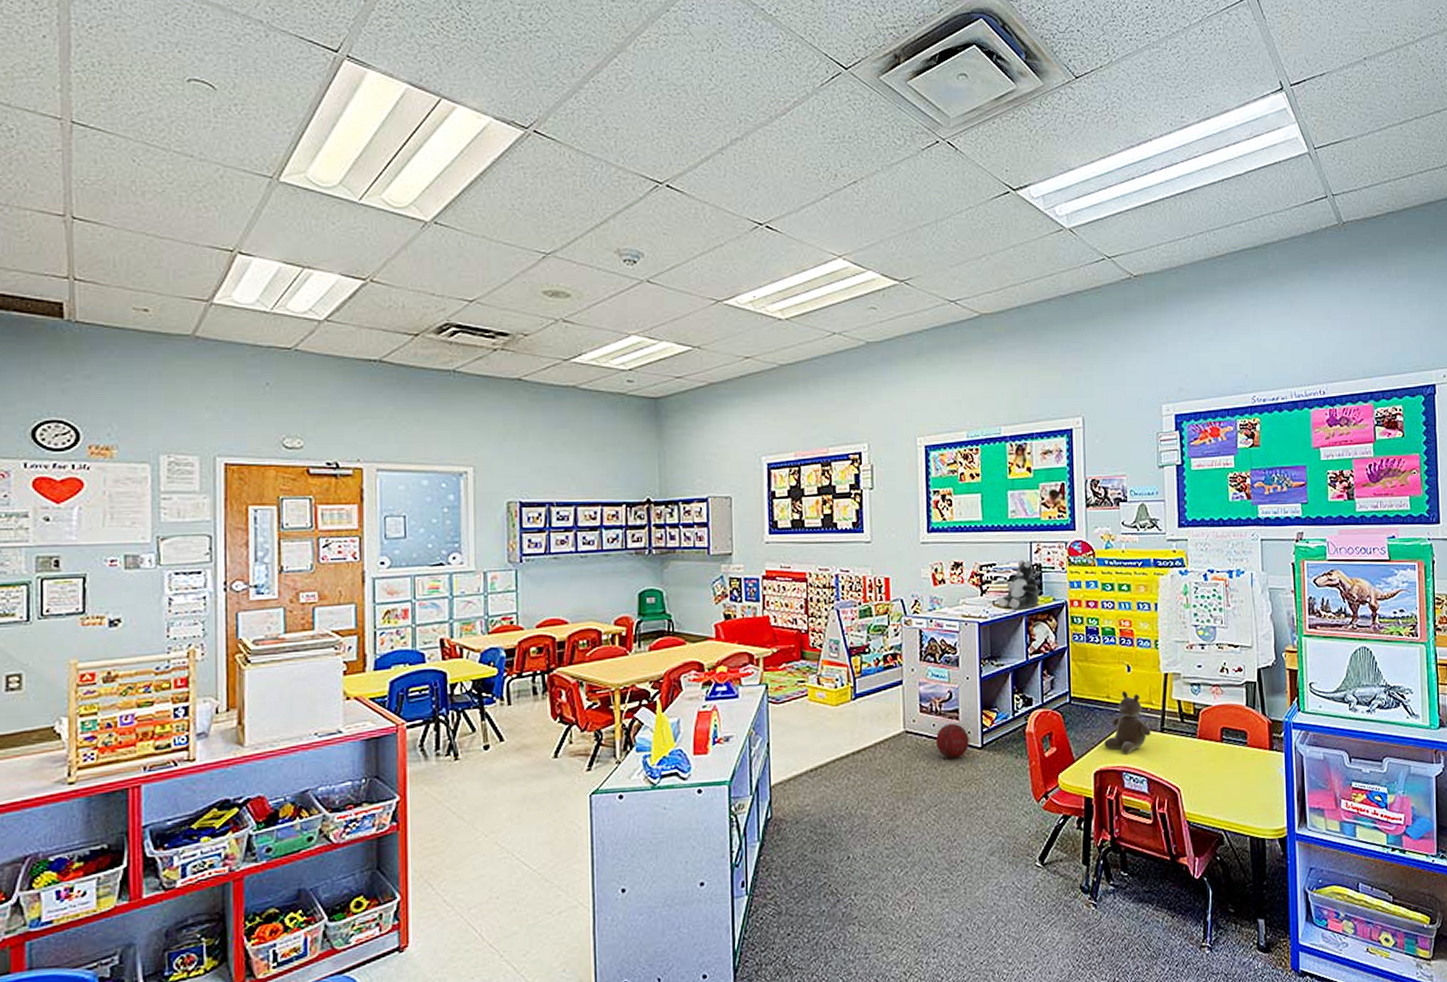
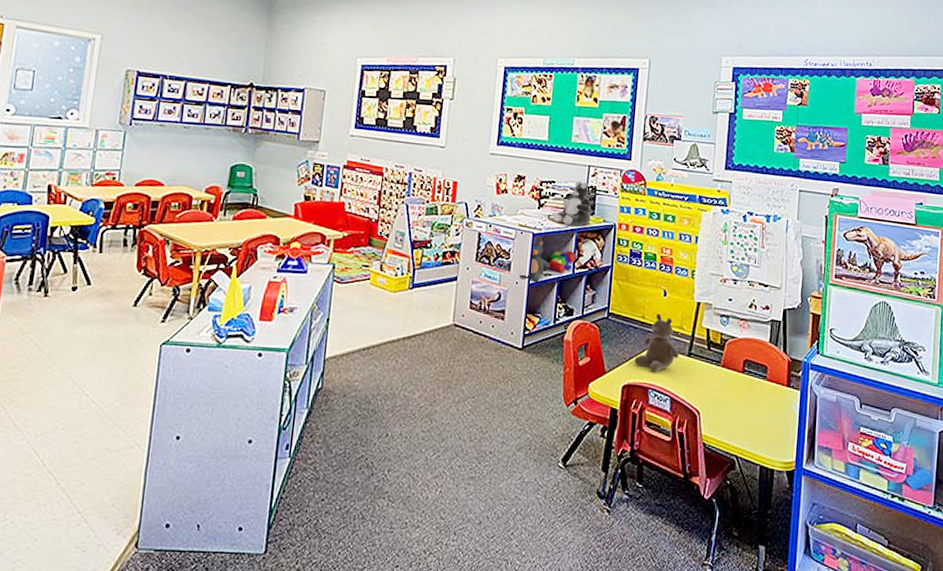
ball: present [936,723,969,759] -> none [480,322,512,356]
stuffed animal: none [968,629,1002,674] -> present [518,240,551,282]
building blocks: none [999,637,1028,663] -> present [548,251,576,274]

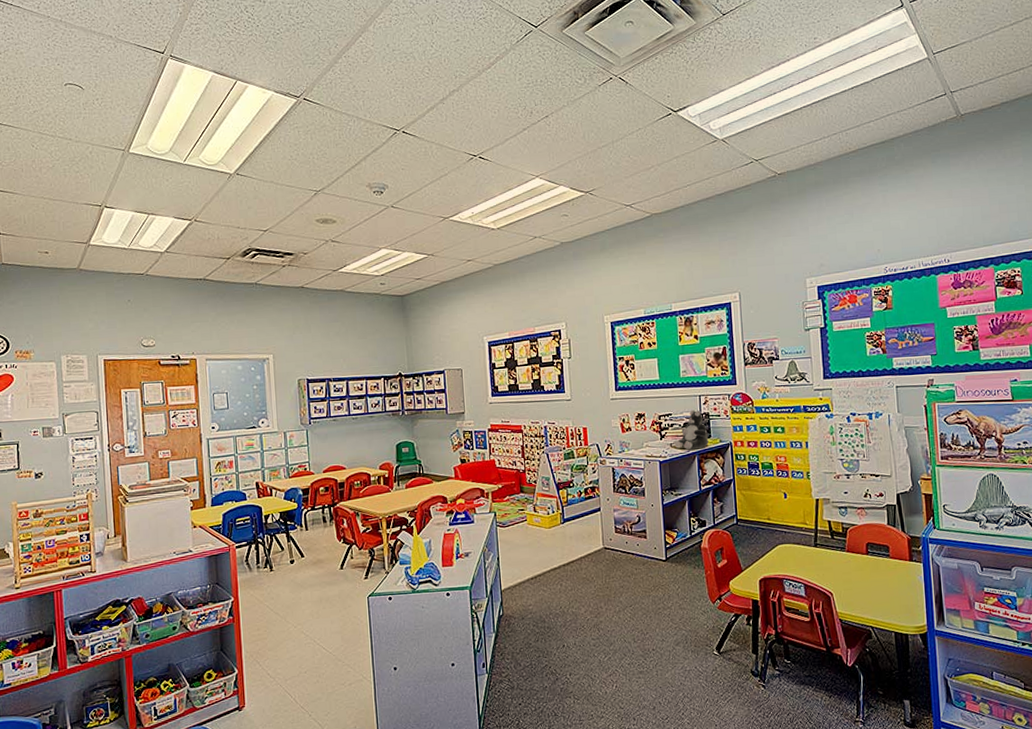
stuffed animal: present [518,240,551,282] -> none [653,466,679,502]
building blocks: present [548,251,576,274] -> none [677,471,701,493]
teddy bear: present [634,313,679,373] -> none [767,513,806,565]

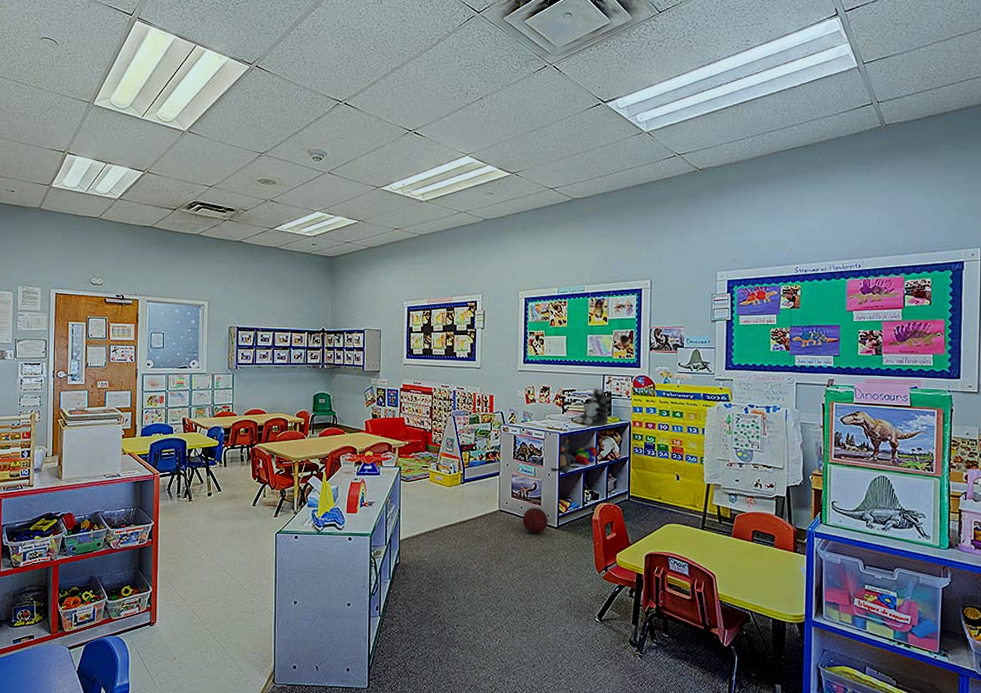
ball: none [629,541,656,569] -> present [523,507,548,534]
stuffed animal: none [653,466,679,502] -> present [550,439,577,473]
building blocks: none [677,471,701,493] -> present [574,446,598,466]

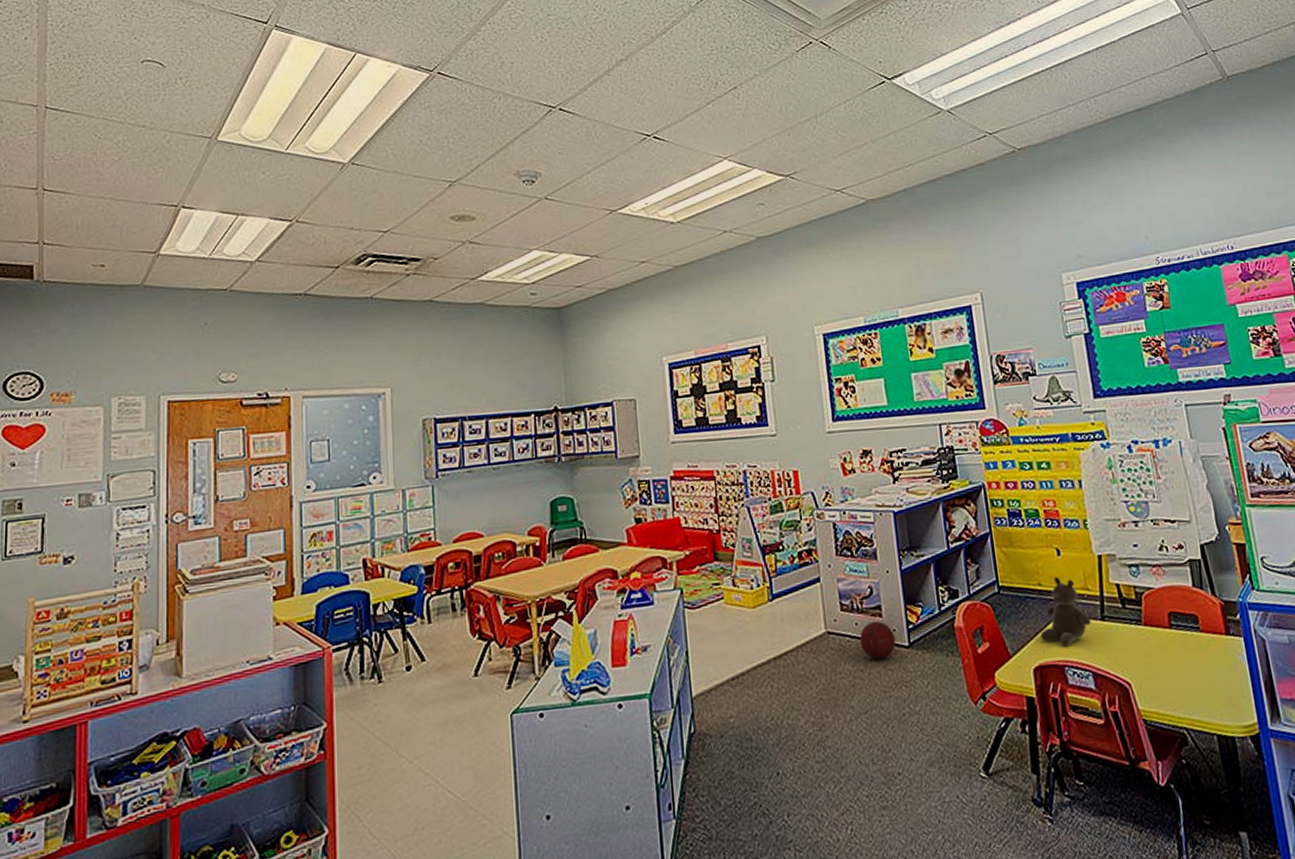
stuffed animal: present [550,439,577,473] -> none [887,518,921,567]
plush toy: present [574,388,608,426] -> none [909,443,955,496]
building blocks: present [574,446,598,466] -> none [918,524,948,553]
teddy bear: none [655,494,694,544] -> present [1040,576,1091,647]

